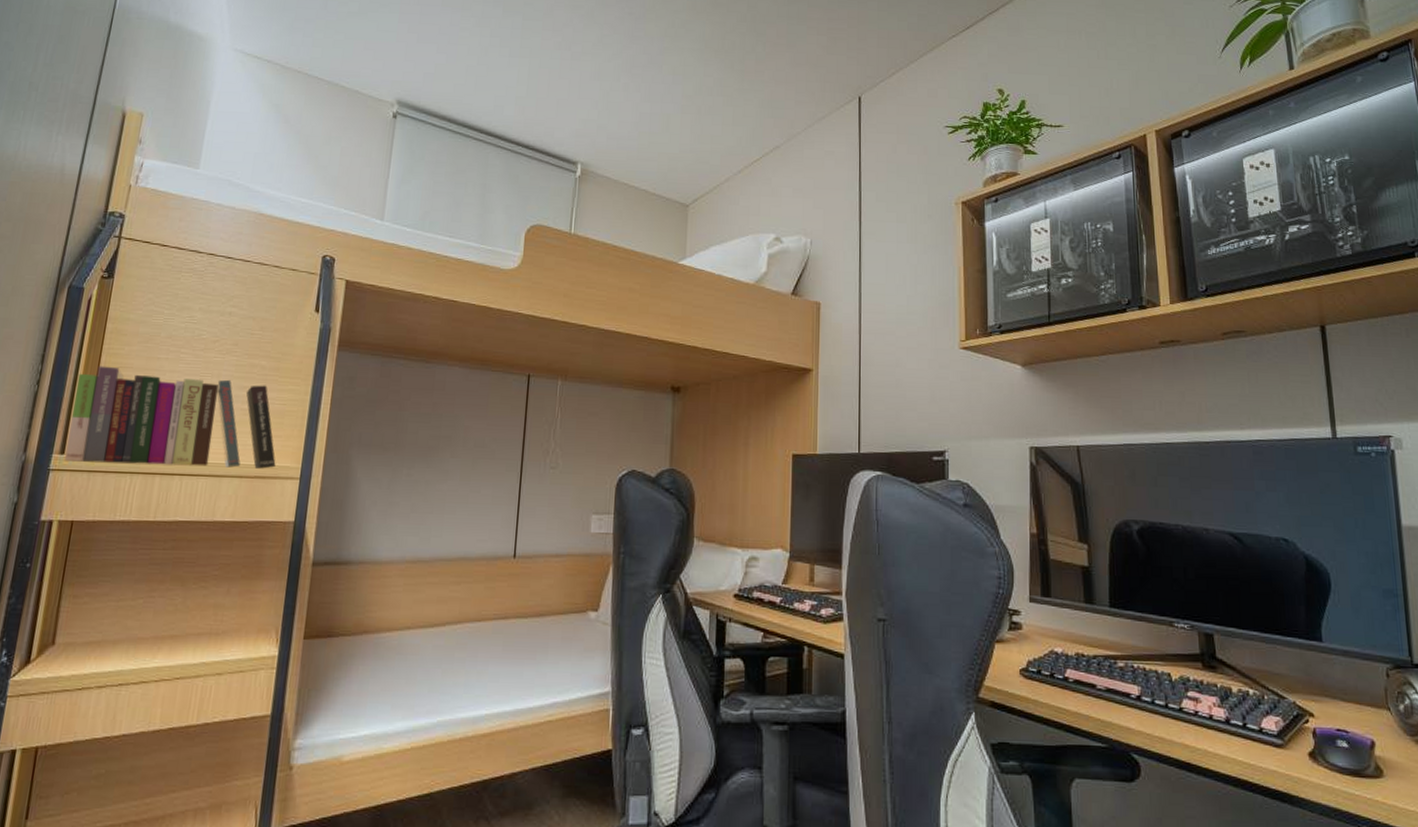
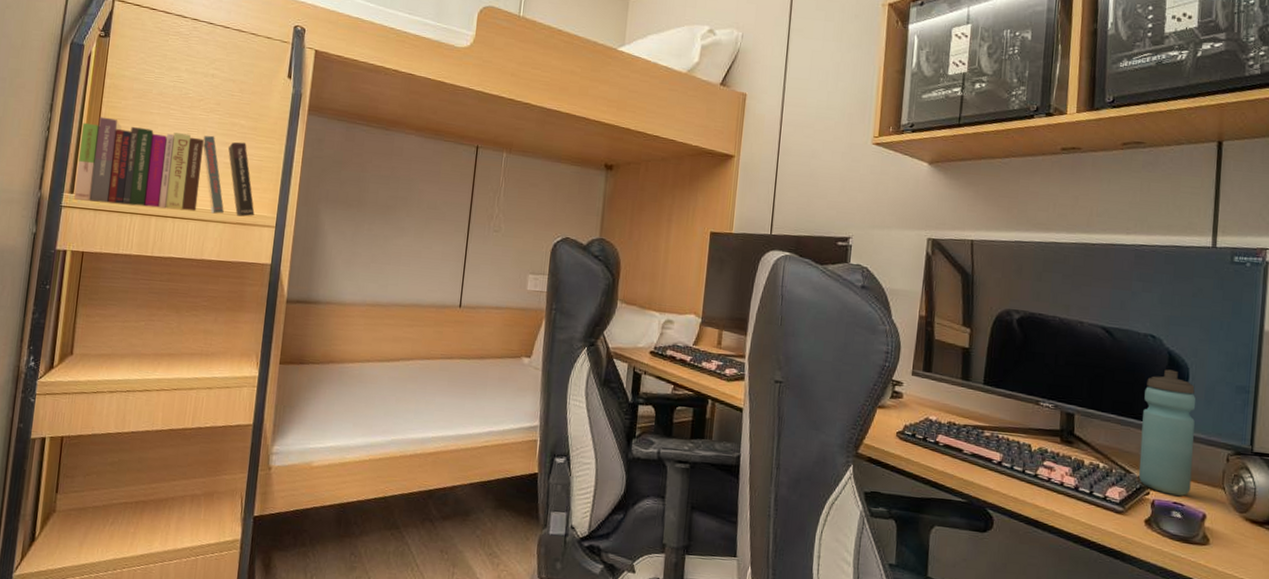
water bottle: none [1286,576,1353,721] -> present [1138,369,1196,496]

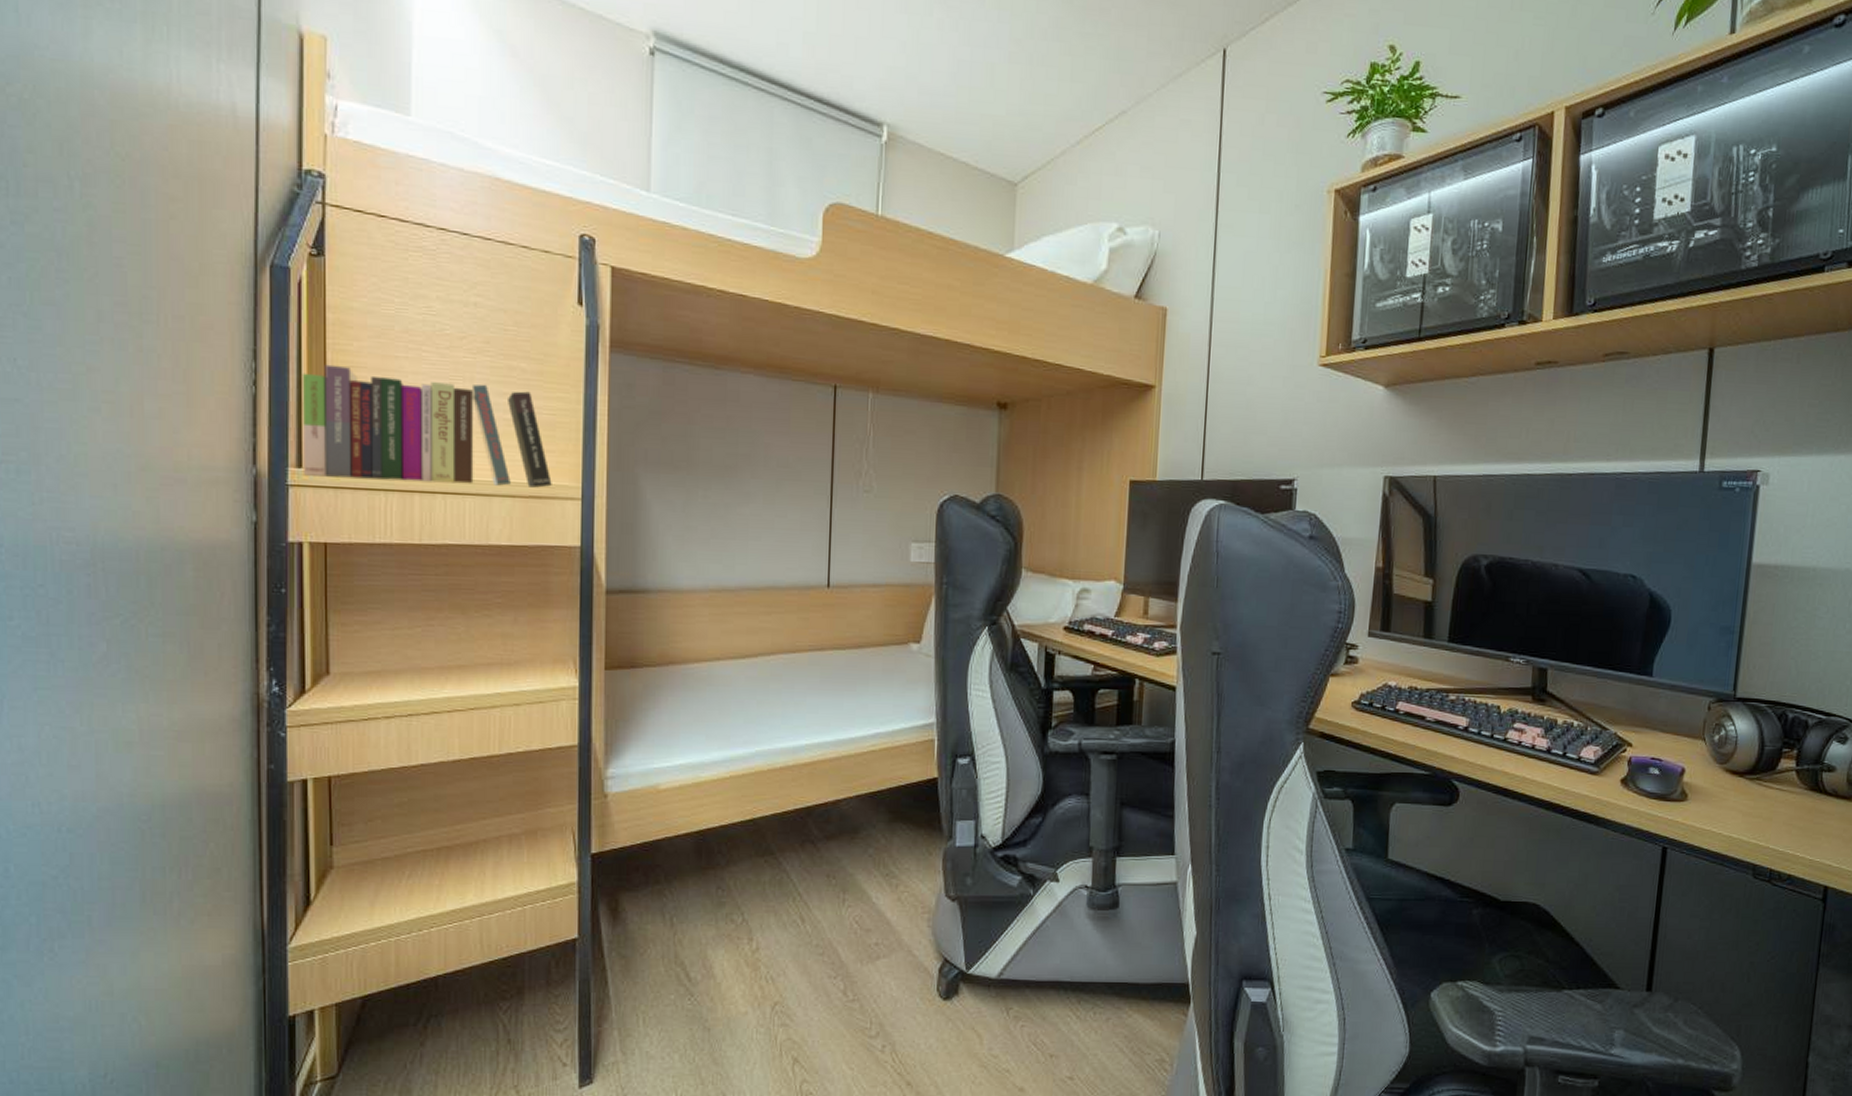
water bottle: present [1138,369,1196,496] -> none [1614,613,1678,750]

